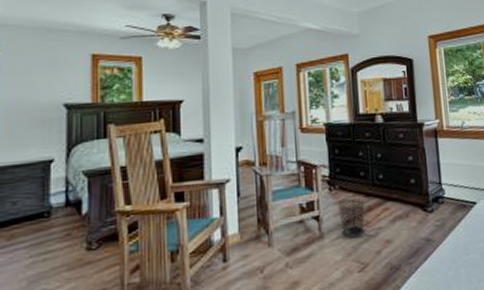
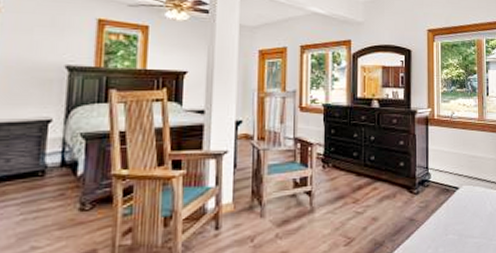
waste bin: present [337,198,366,239] -> none [330,177,356,214]

